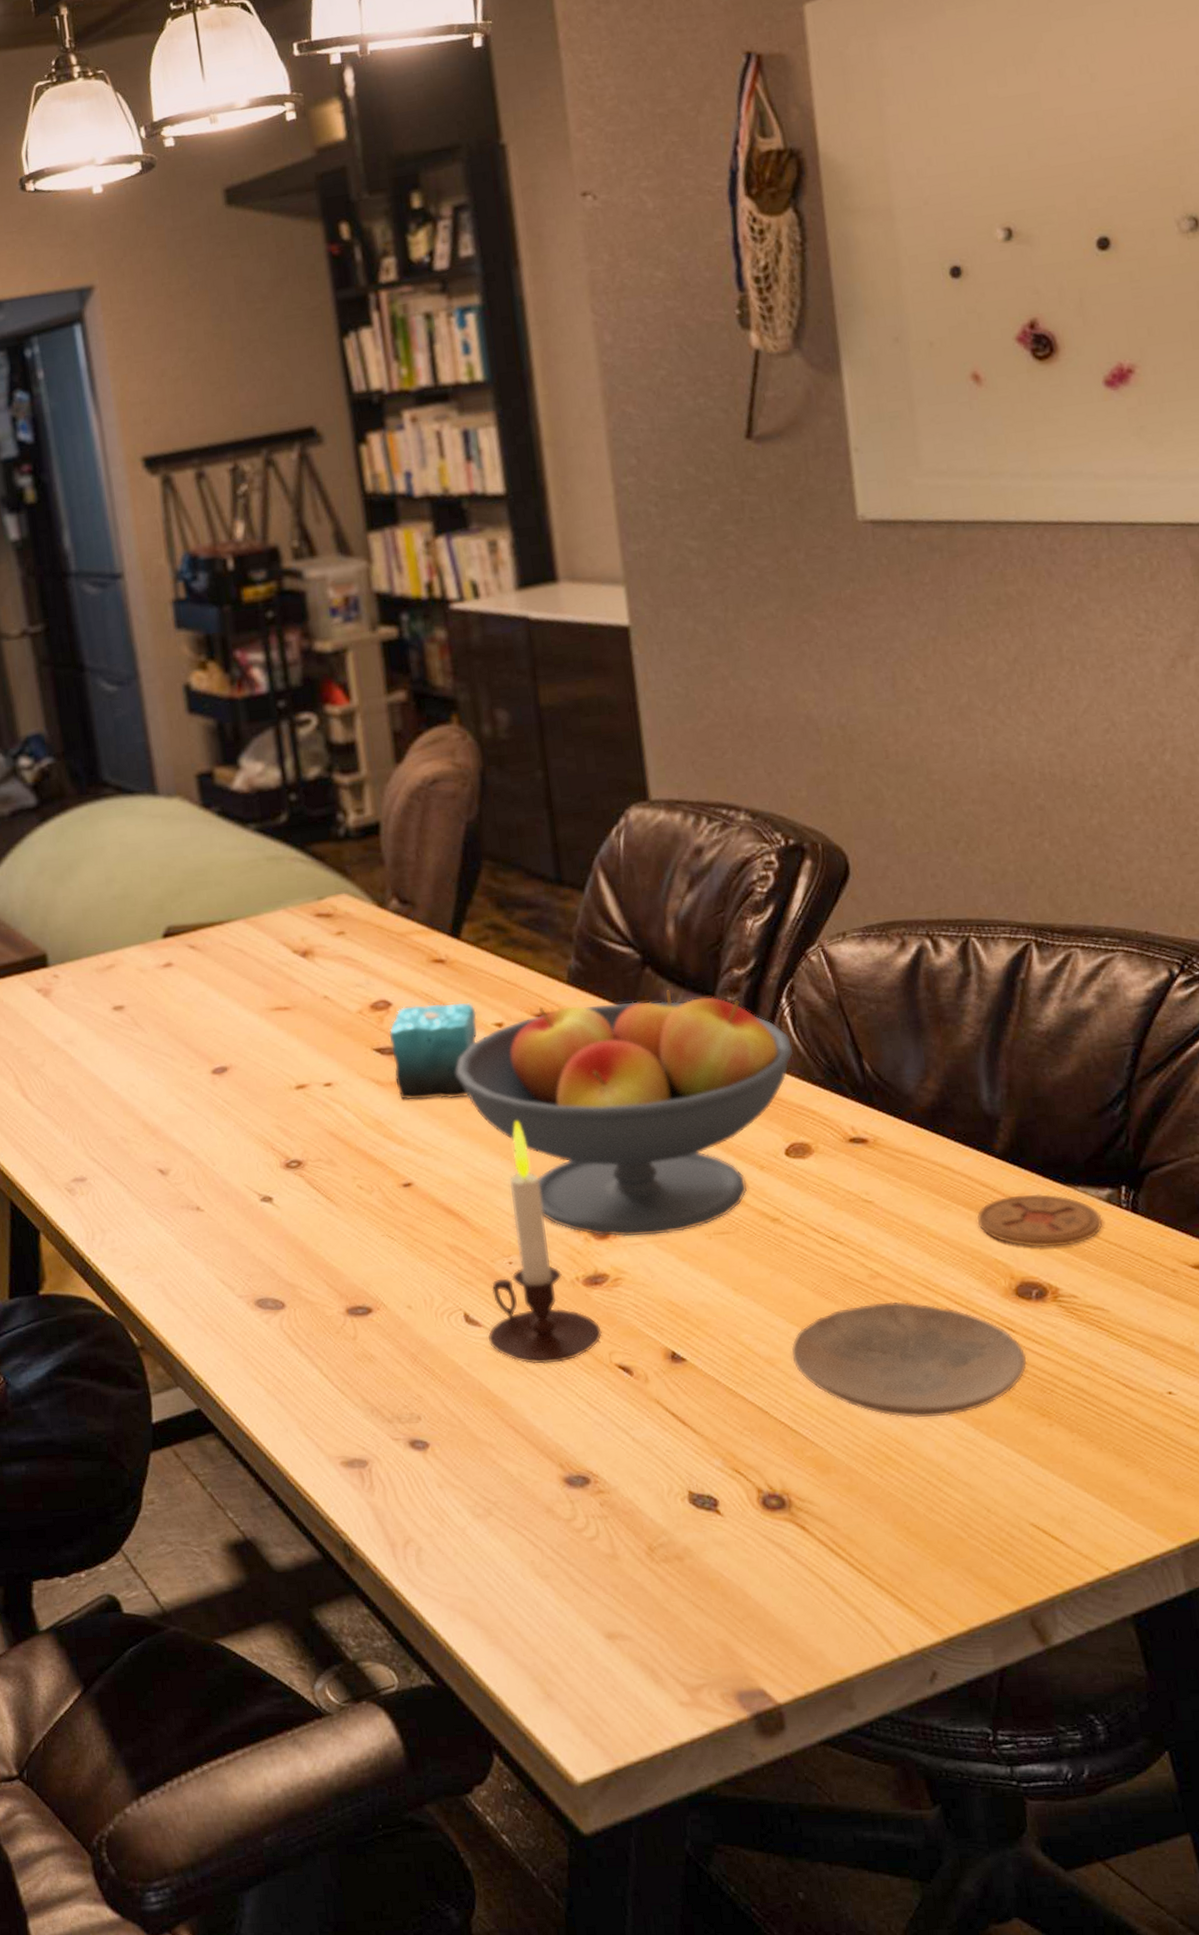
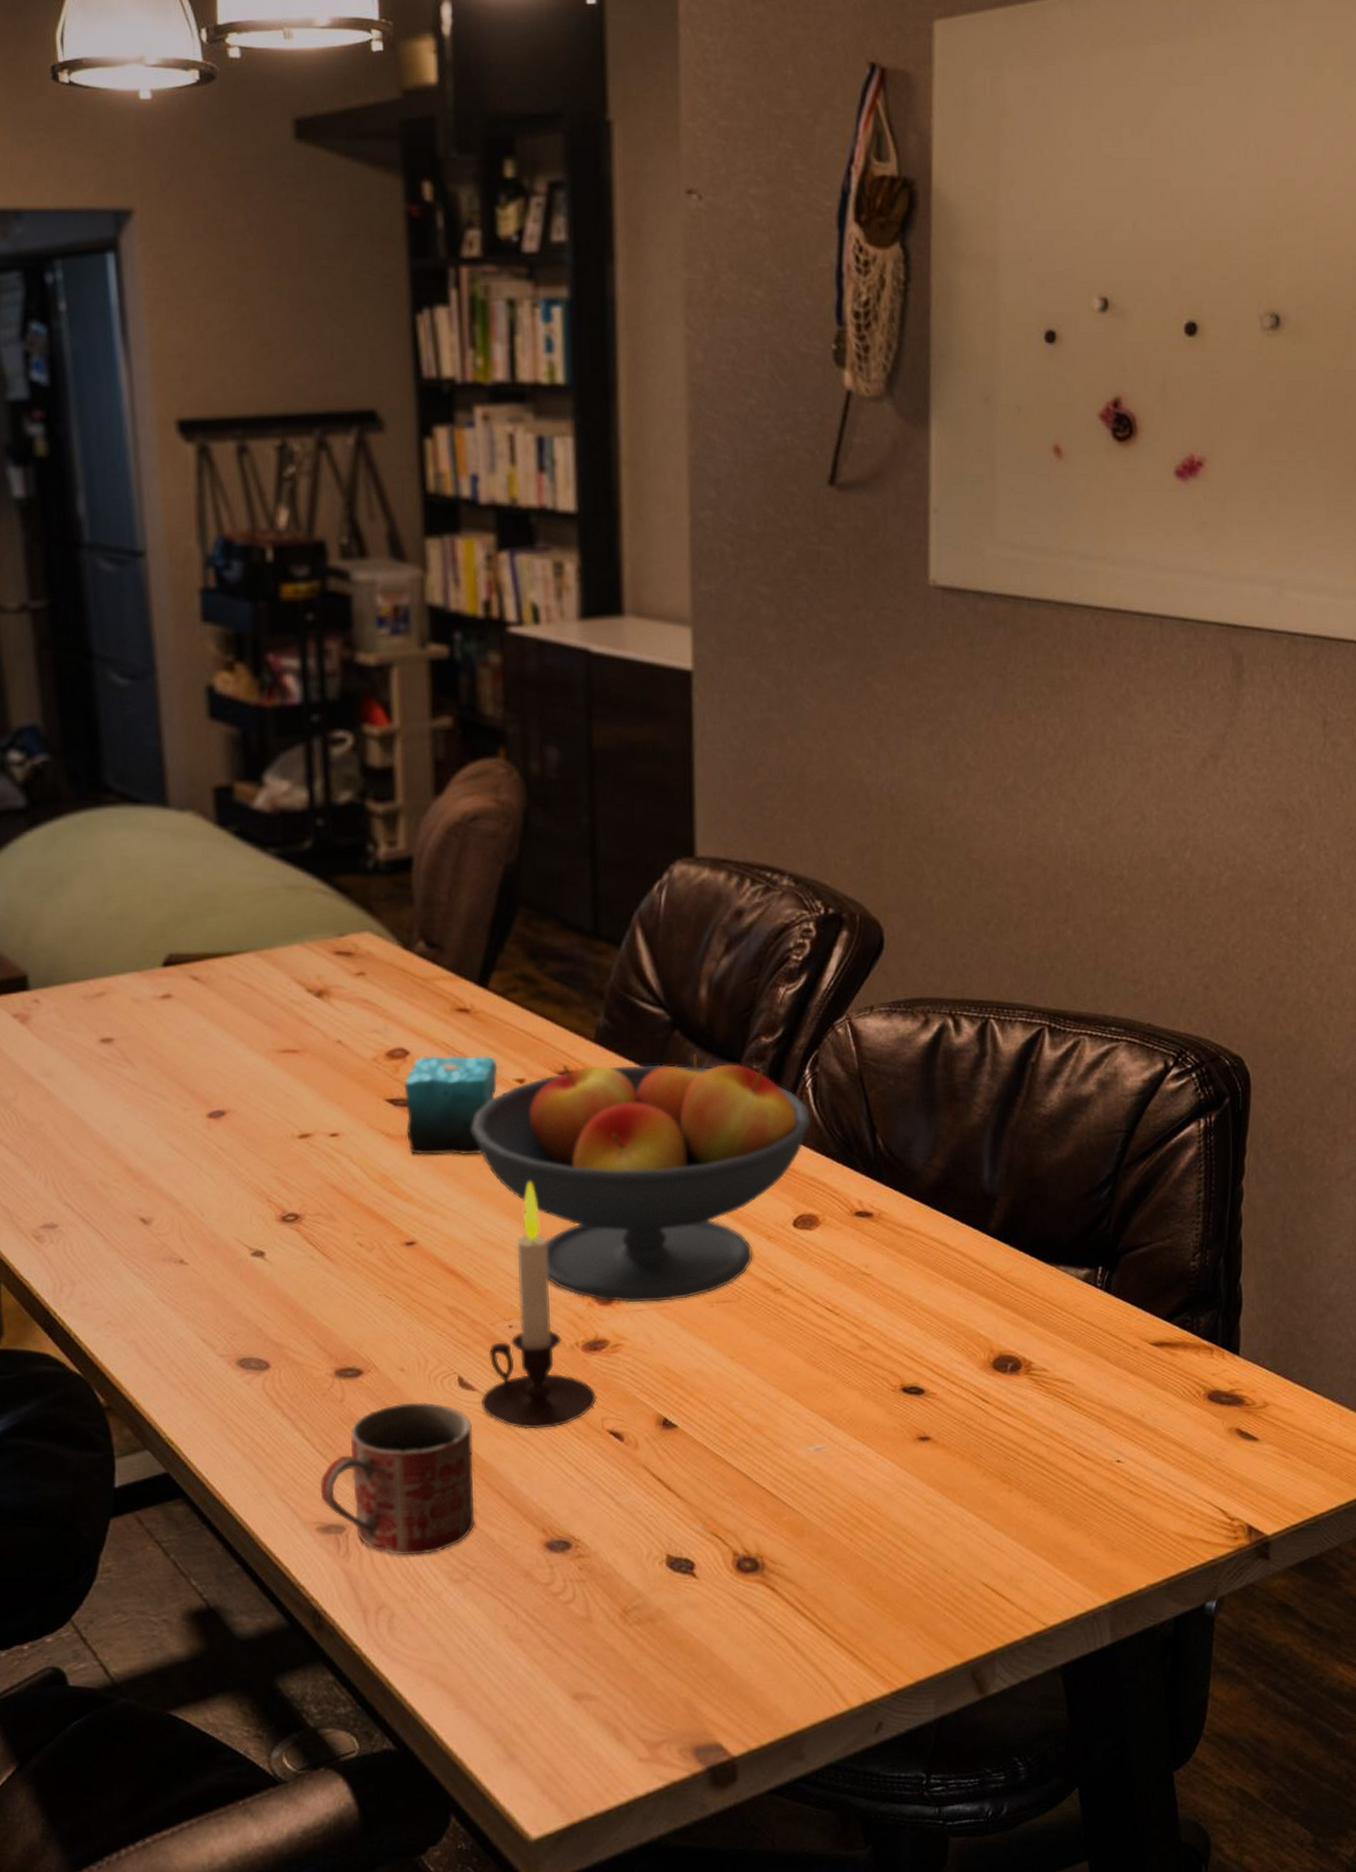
mug: none [340,1338,493,1490] -> present [319,1401,475,1556]
plate: present [791,1301,1028,1418] -> none [779,1372,996,1484]
coaster: present [976,1193,1103,1248] -> none [965,1271,1078,1323]

